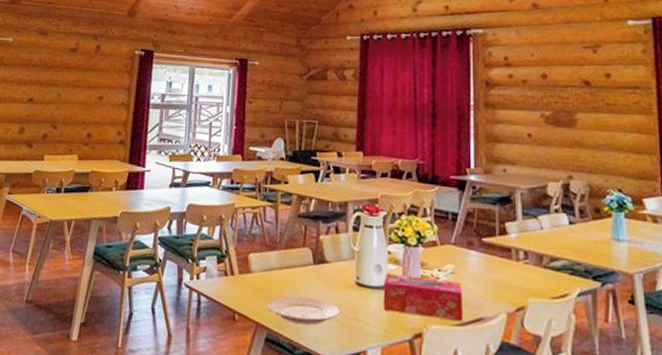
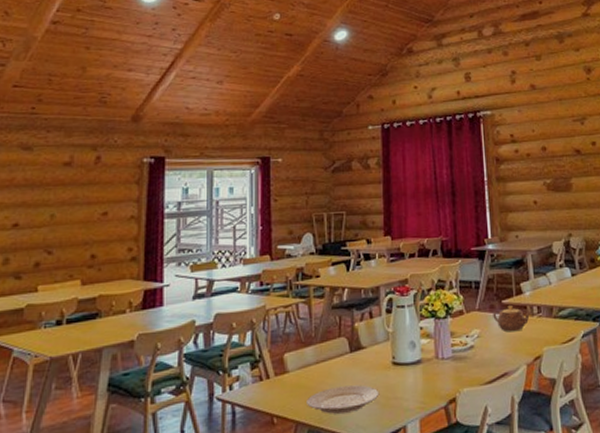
tissue box: present [383,273,464,321] -> none [417,343,491,384]
teapot: none [470,245,517,274] -> present [493,306,532,331]

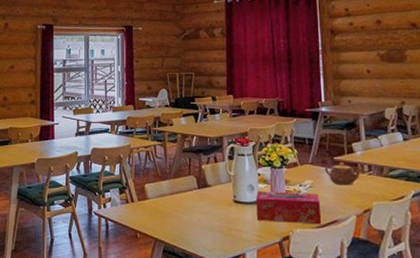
plate: present [306,385,380,414] -> none [163,215,223,237]
tissue box: none [417,343,491,384] -> present [255,190,322,224]

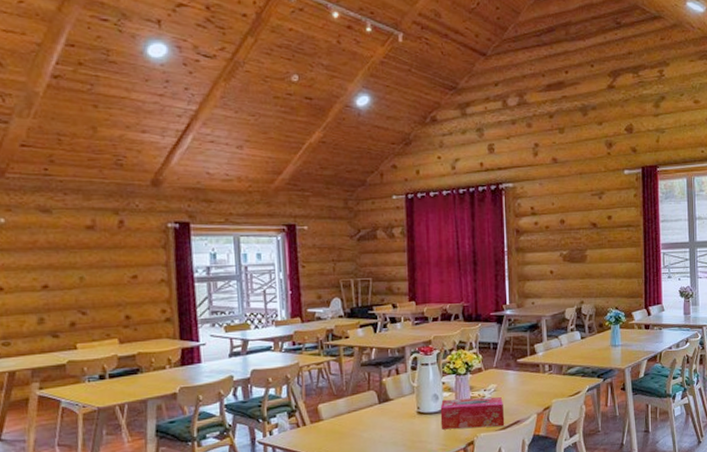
teapot: present [325,163,363,184] -> none [508,364,544,386]

